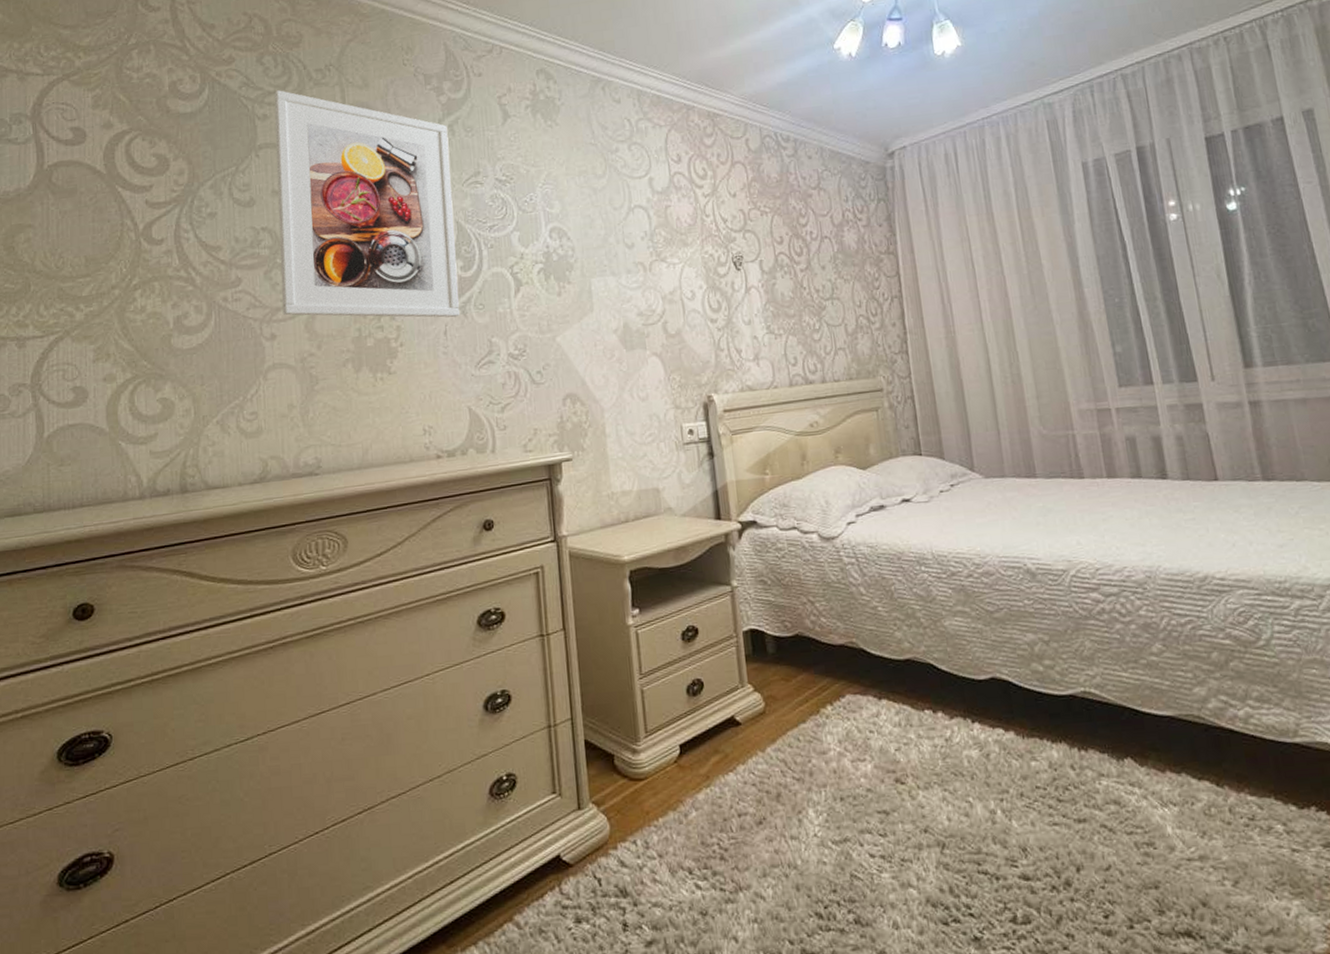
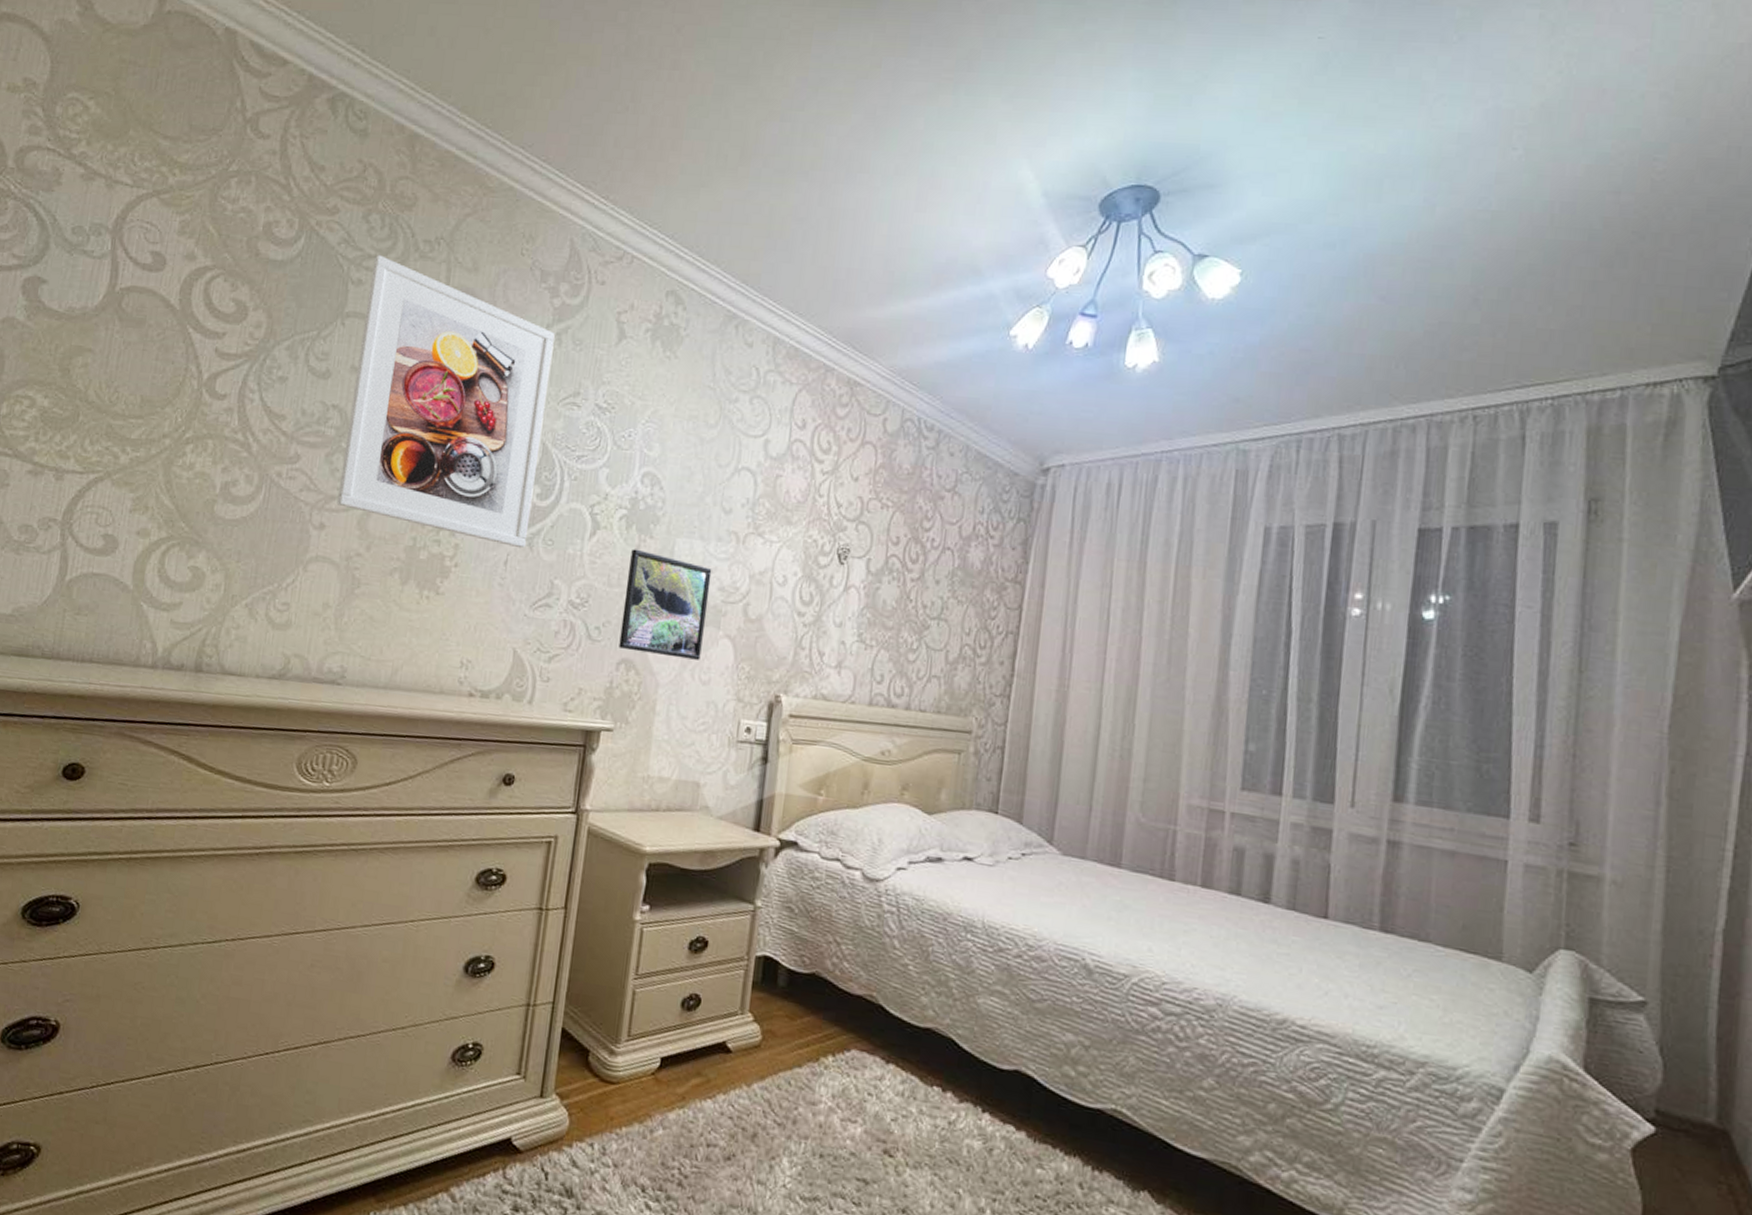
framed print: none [554,295,635,386] -> present [619,548,712,660]

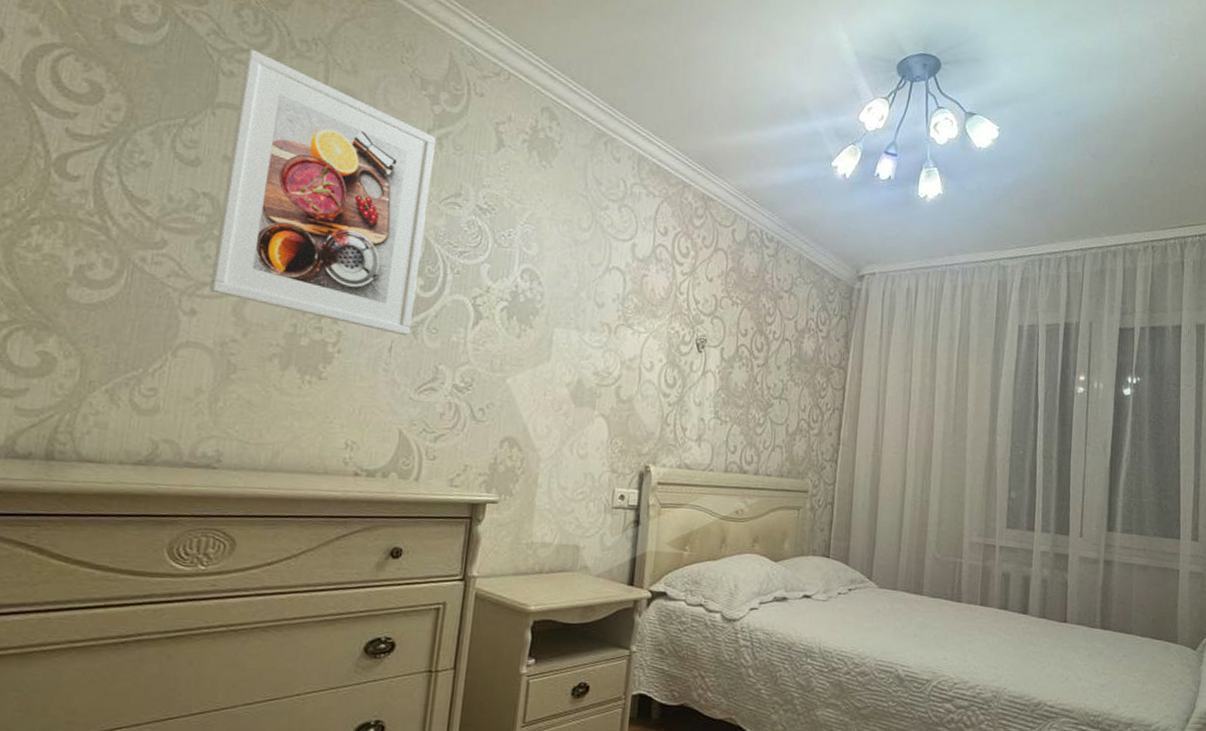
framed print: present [619,548,712,660] -> none [502,337,587,437]

